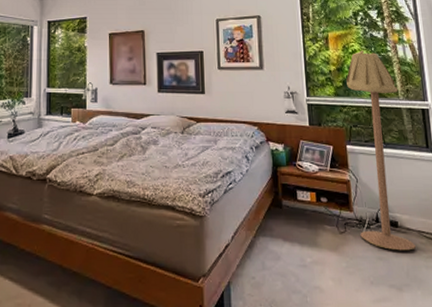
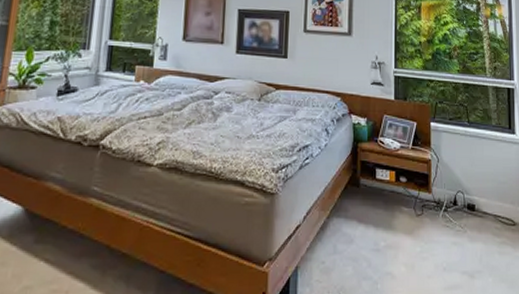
floor lamp: present [346,50,416,251] -> none [436,23,490,236]

